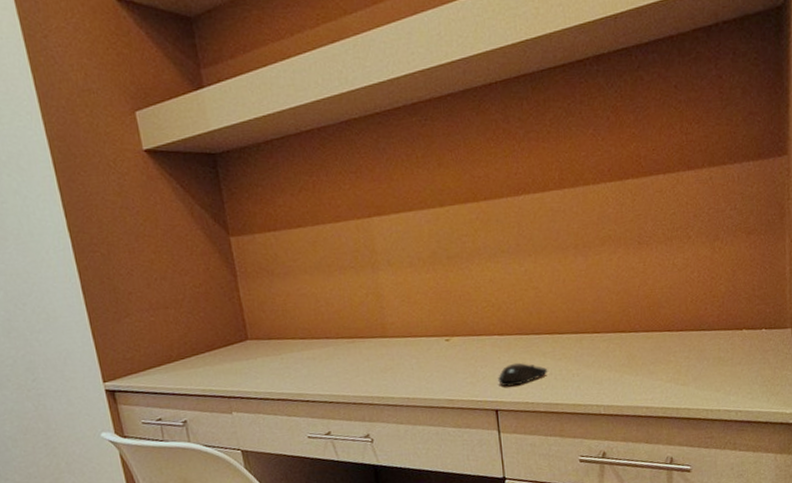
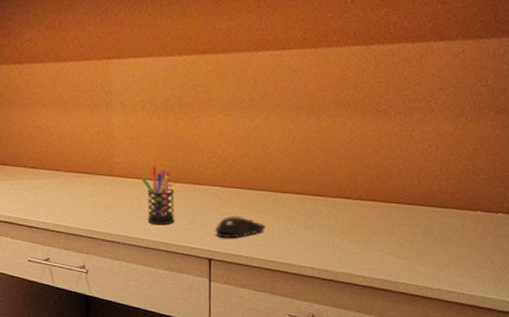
pen holder: none [417,322,457,383] -> present [141,166,175,225]

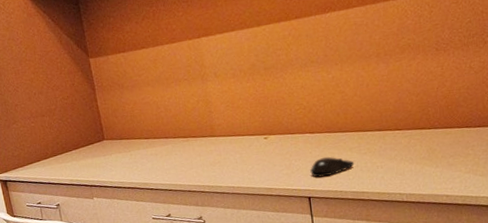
pen holder: present [141,166,175,225] -> none [240,123,274,174]

